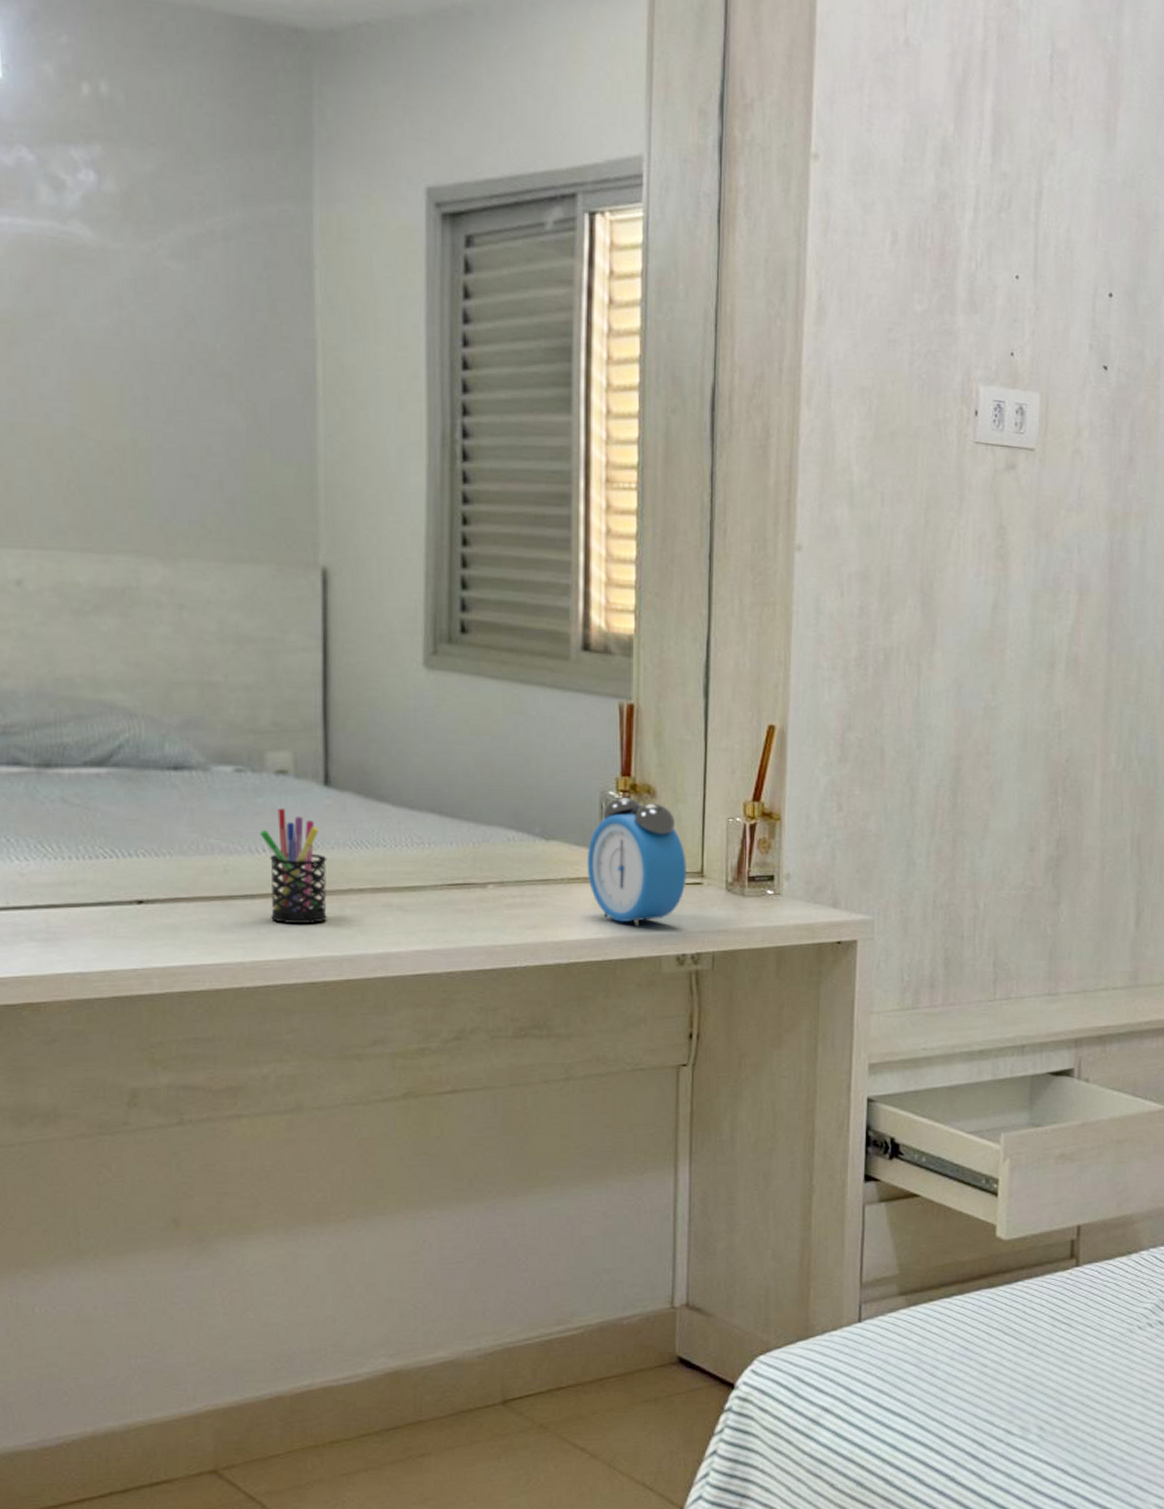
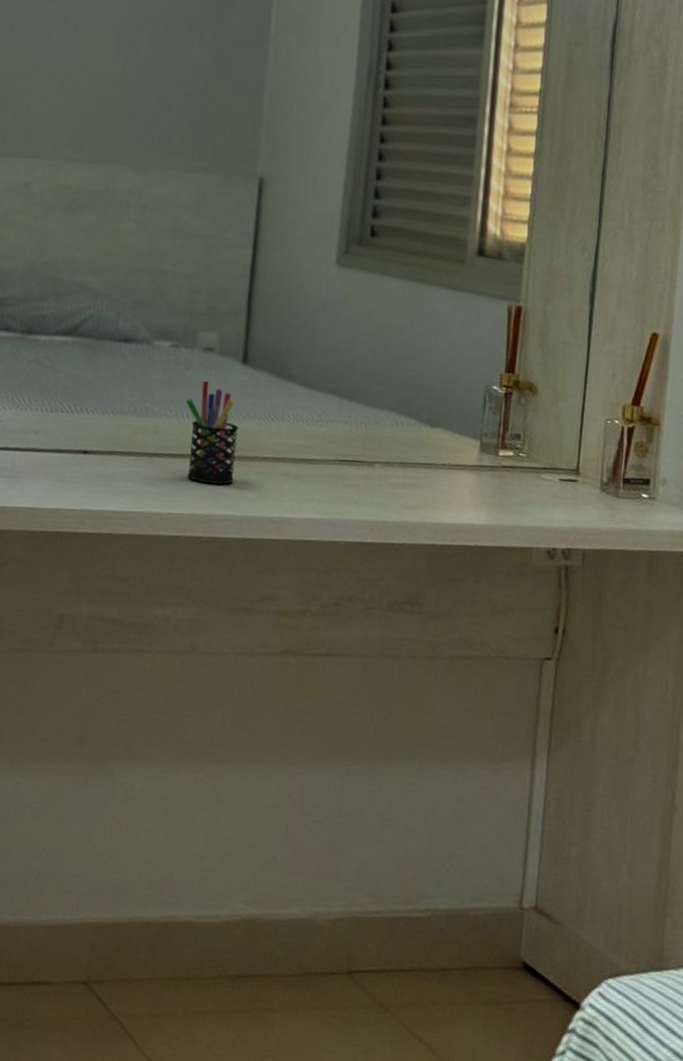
alarm clock: present [587,796,686,927] -> none [467,391,563,517]

